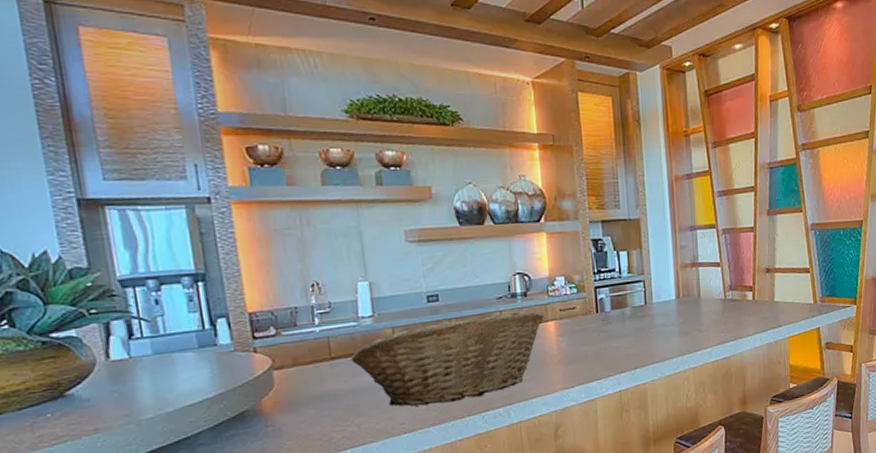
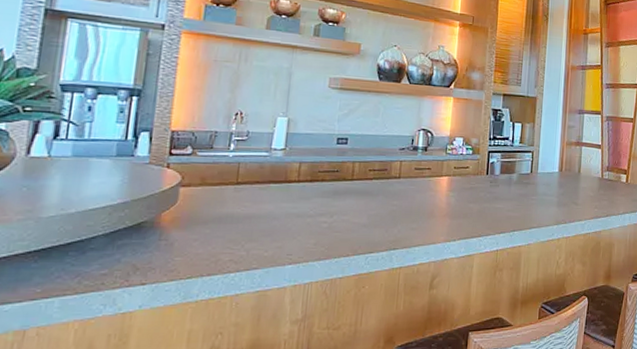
fruit basket: present [351,309,544,407] -> none [255,162,439,240]

